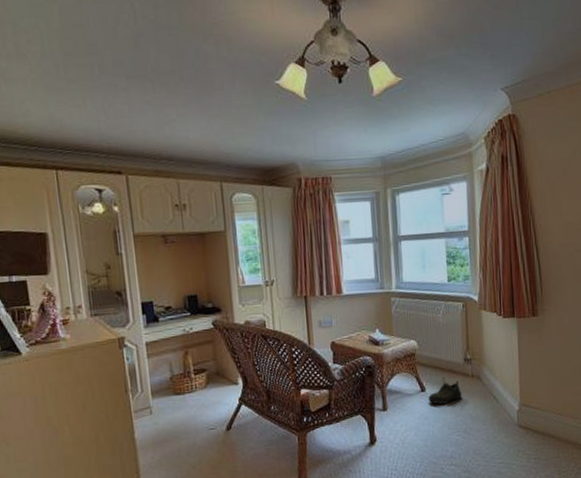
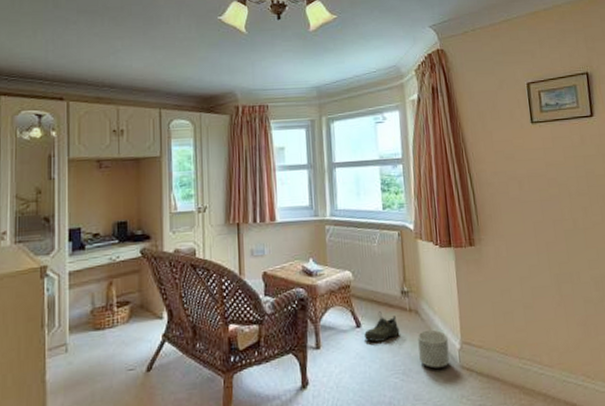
planter: none [479,393,508,427] -> present [417,329,450,369]

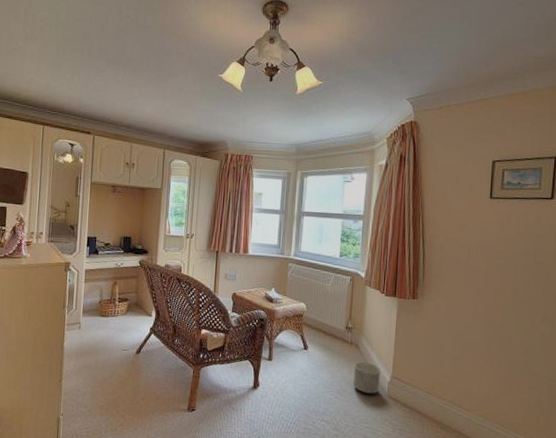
shoe: present [364,311,400,342] -> none [309,340,340,364]

